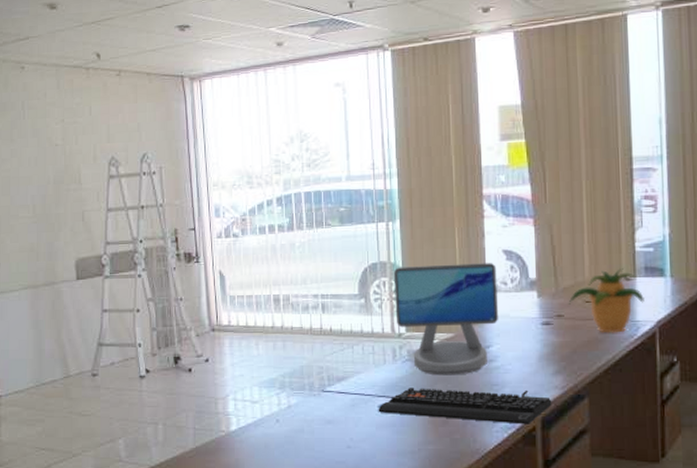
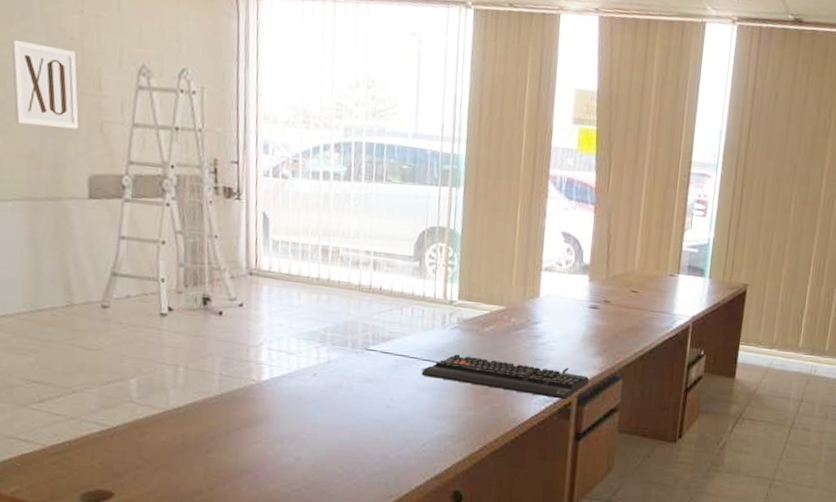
wall art: none [12,154,65,224] -> present [10,39,79,129]
computer monitor: present [394,263,498,376] -> none [449,234,554,347]
potted plant: present [568,268,644,333] -> none [616,264,684,324]

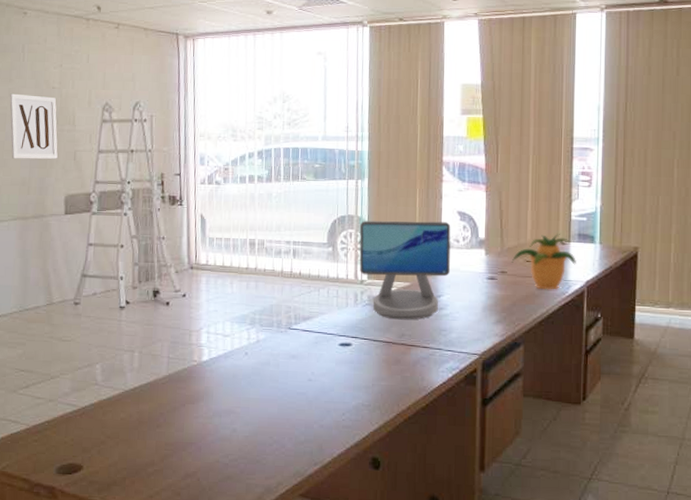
keyboard: present [421,354,590,400] -> none [338,329,492,367]
computer monitor: none [449,234,554,347] -> present [359,221,451,320]
potted plant: none [616,264,684,324] -> present [511,234,576,290]

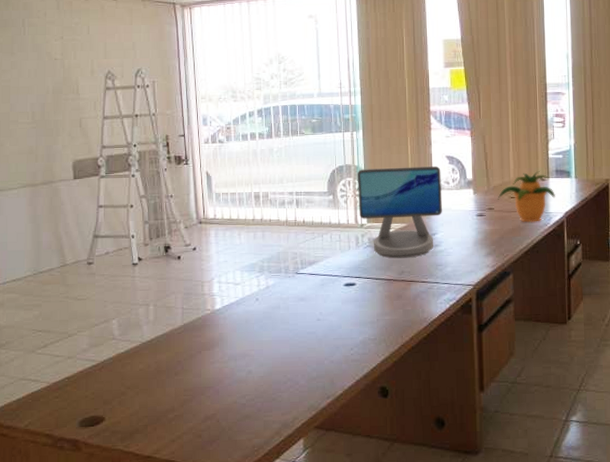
wall art: present [9,93,58,160] -> none [12,66,63,129]

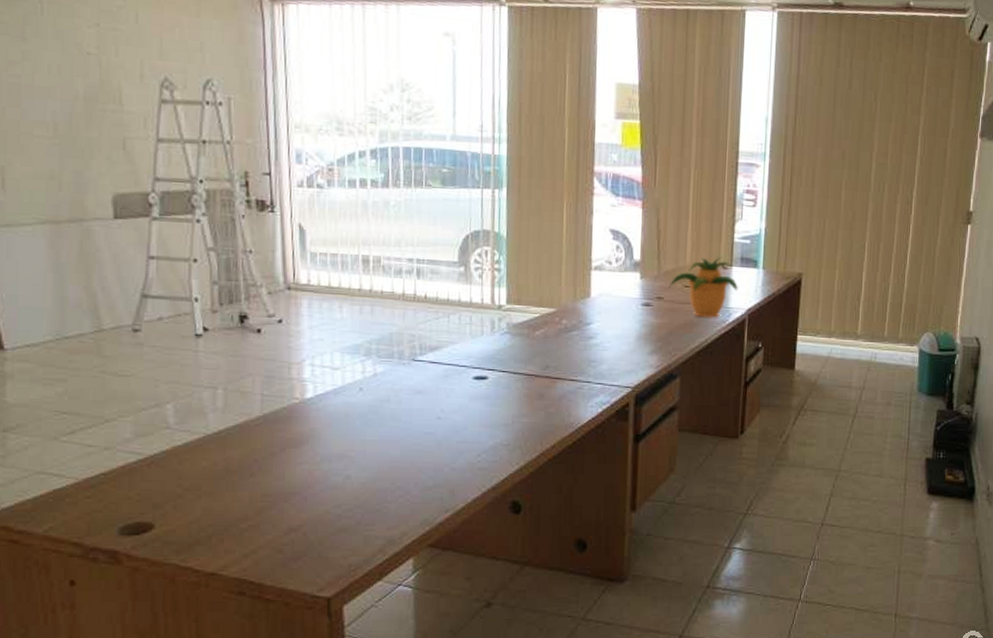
computer monitor: present [358,166,442,259] -> none [496,237,603,350]

